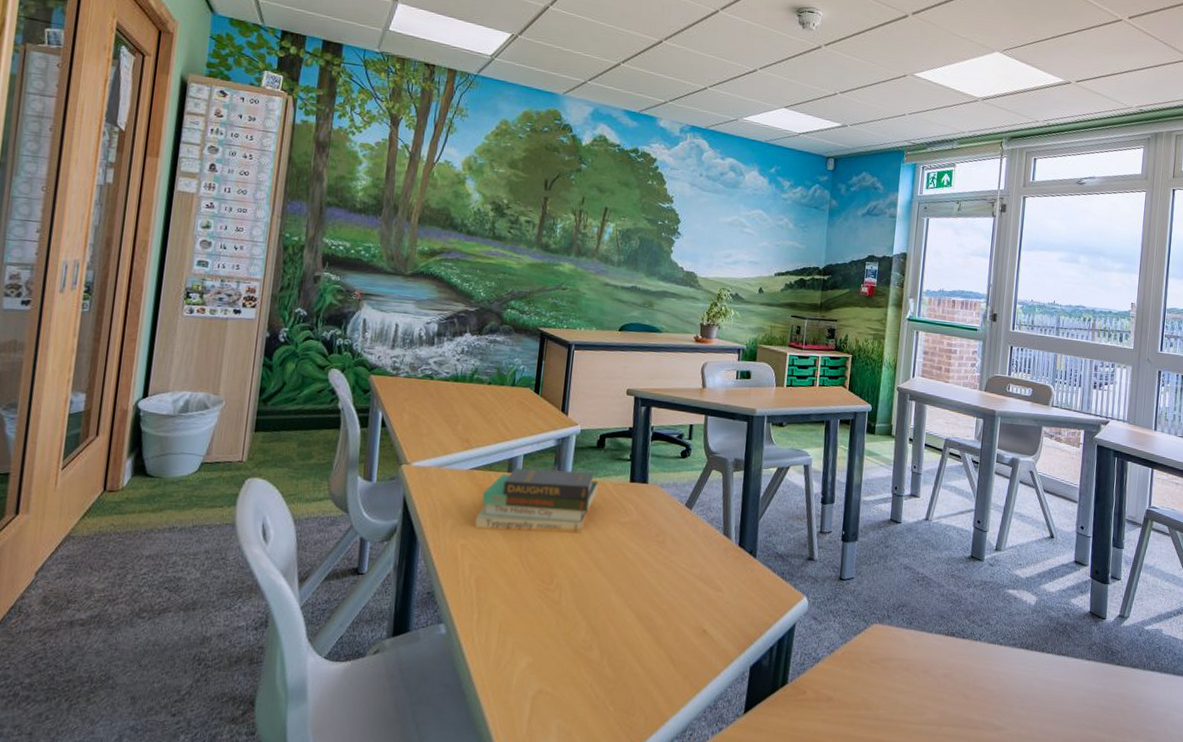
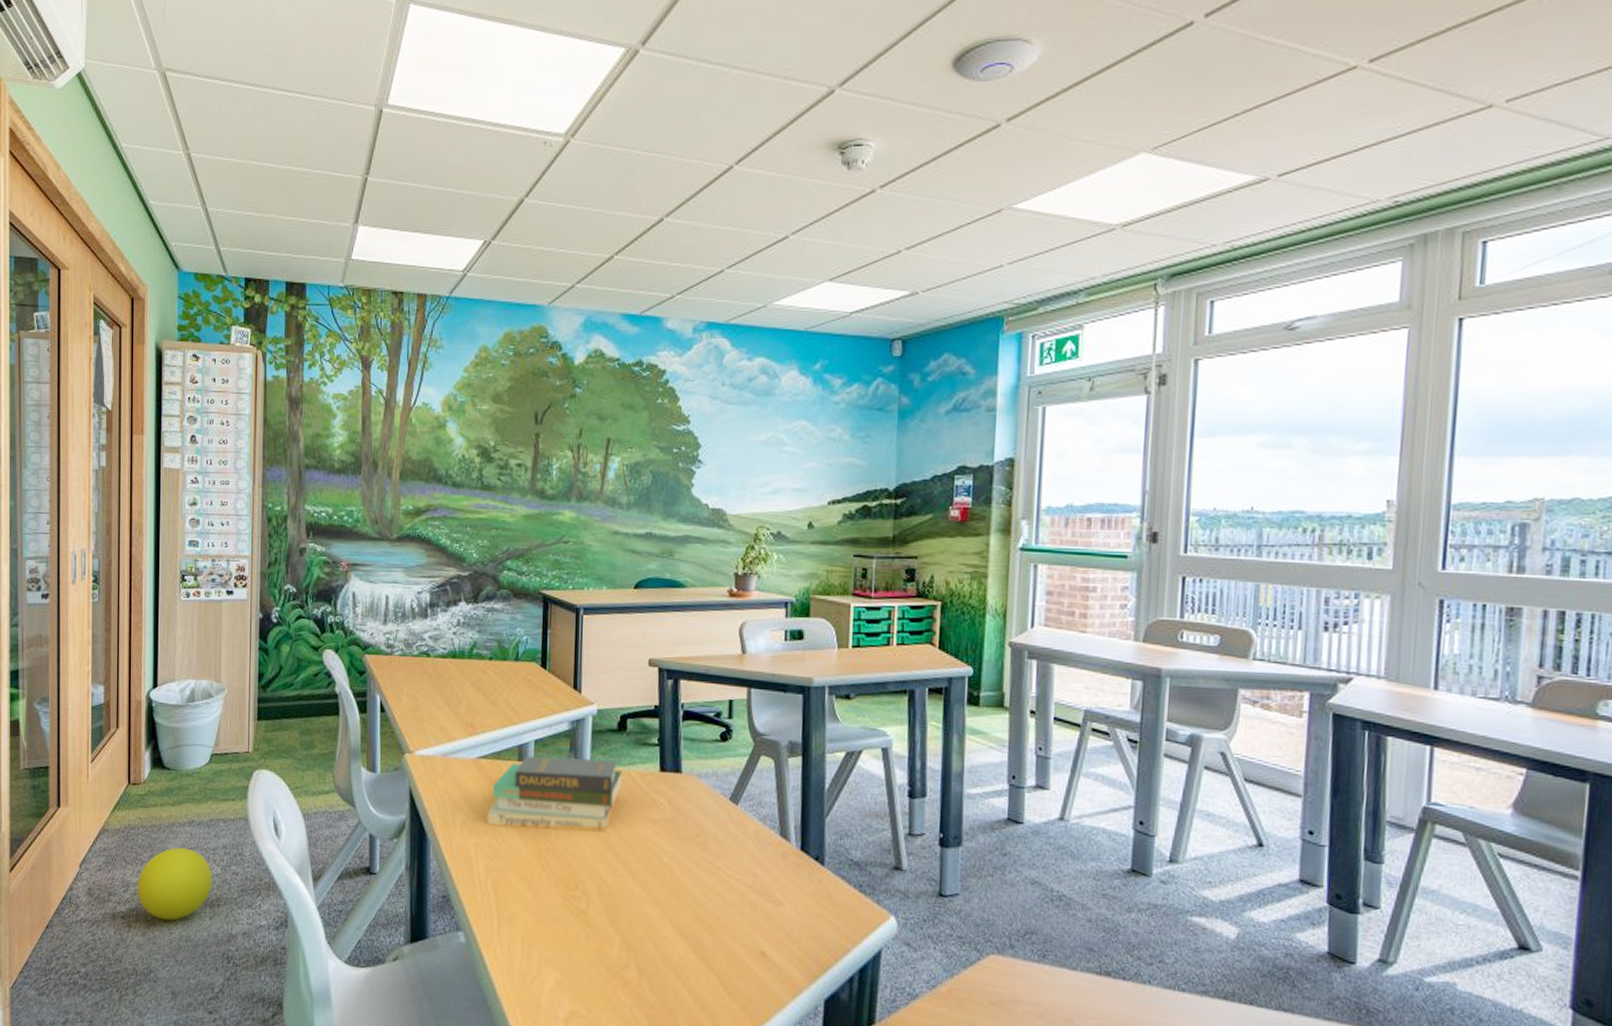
ball: none [101,553,191,626] -> present [137,847,213,921]

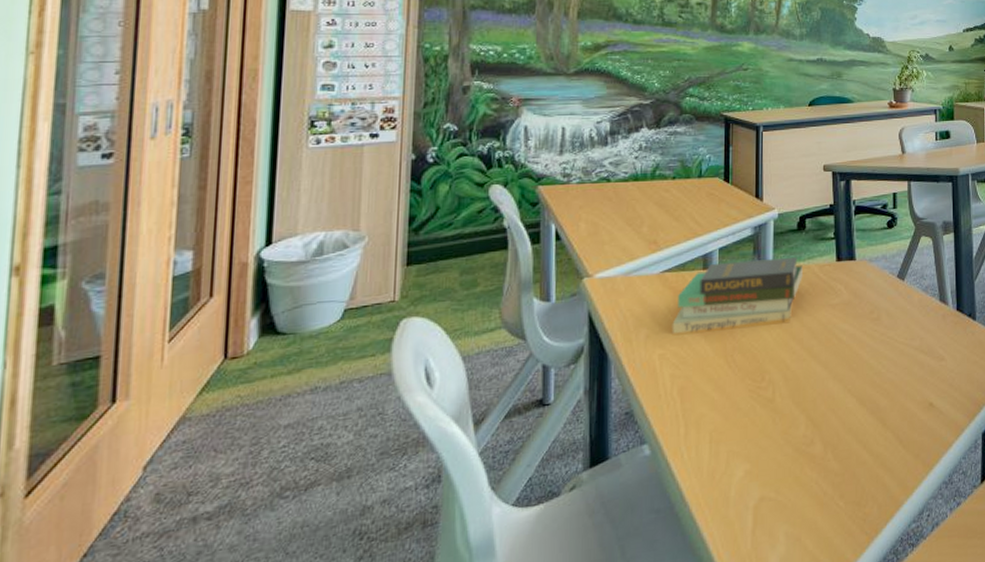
ball: present [137,847,213,921] -> none [231,419,342,509]

